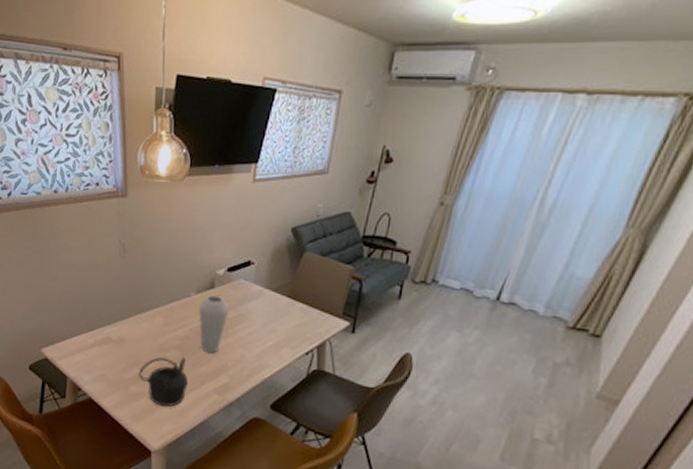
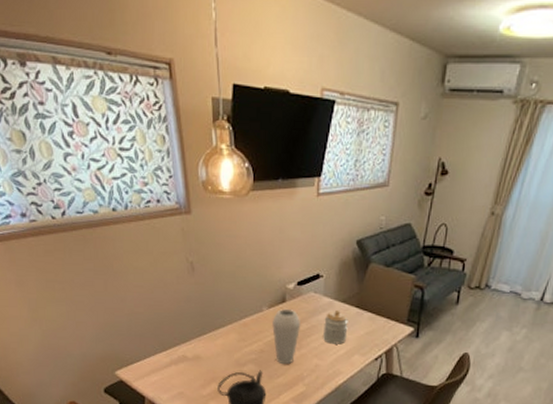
jar: none [251,298,279,335] -> present [323,309,348,344]

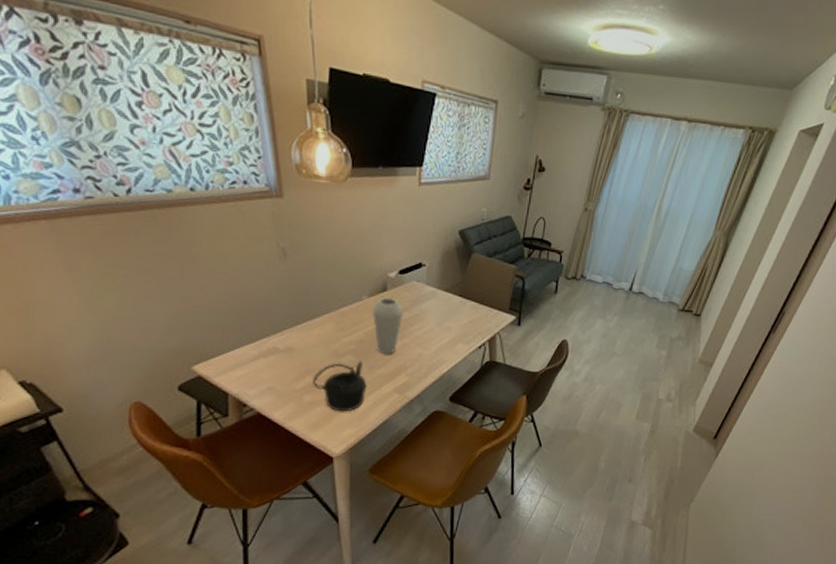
jar: present [323,309,348,344] -> none [426,298,452,333]

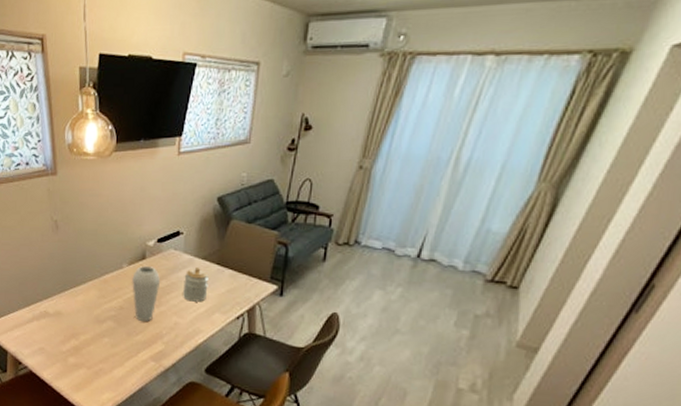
teapot: present [313,361,367,412] -> none [77,327,125,376]
jar: none [426,298,452,333] -> present [183,266,209,302]

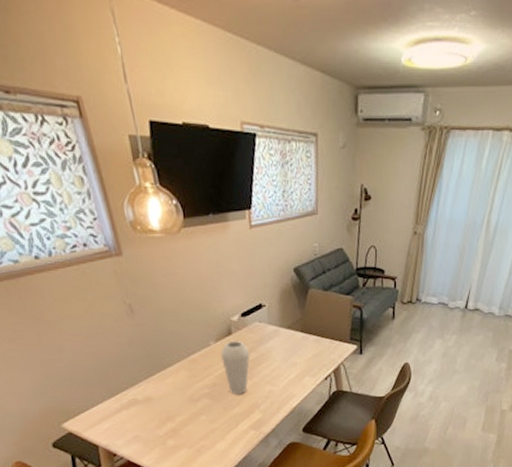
jar: present [183,266,209,302] -> none [272,336,296,370]

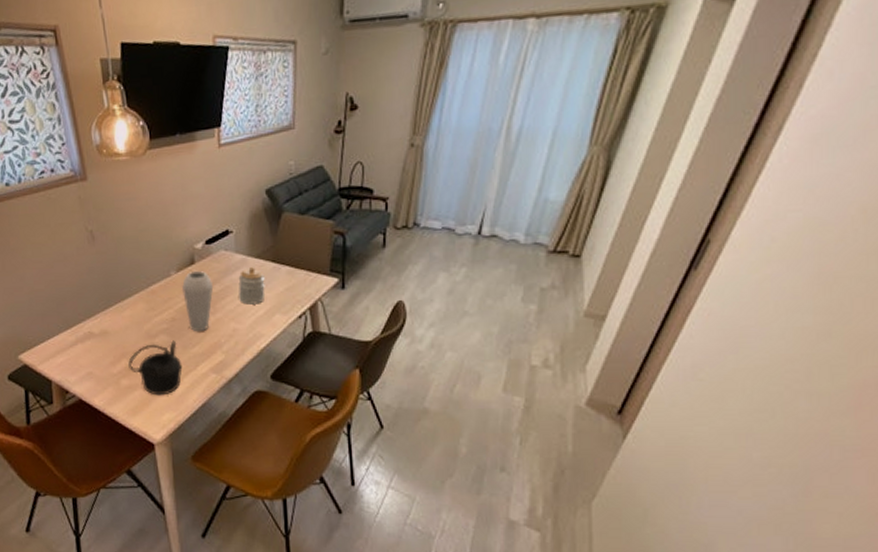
teapot: none [173,403,225,452] -> present [128,340,183,396]
jar: none [272,336,296,370] -> present [238,266,266,305]

